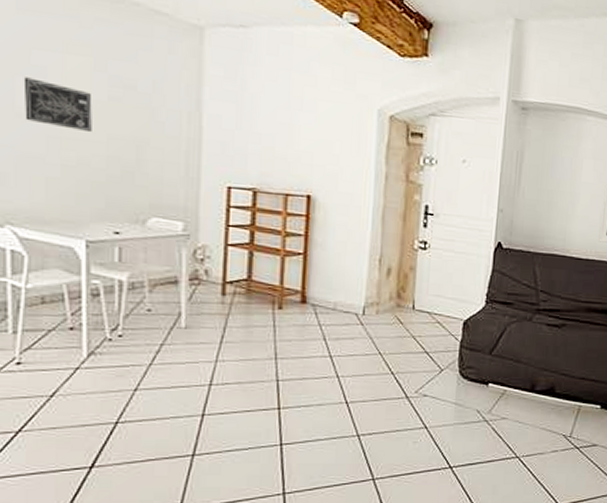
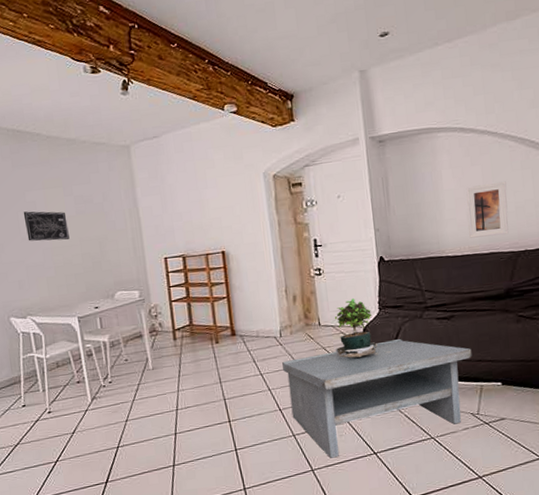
coffee table: none [359,340,577,468] -> present [282,339,472,458]
potted plant: none [426,285,491,356] -> present [334,298,391,358]

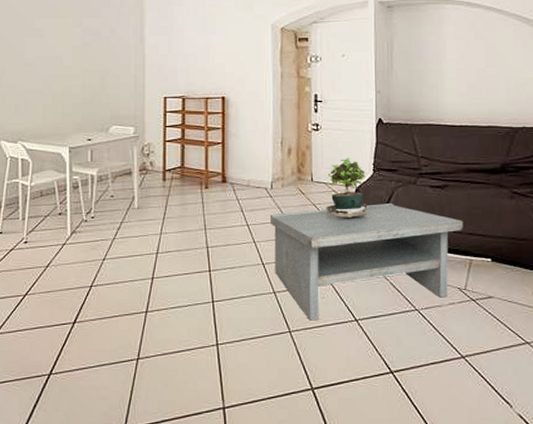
wall art: present [23,211,70,241] -> none [30,37,72,69]
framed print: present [466,181,509,238] -> none [468,57,509,110]

